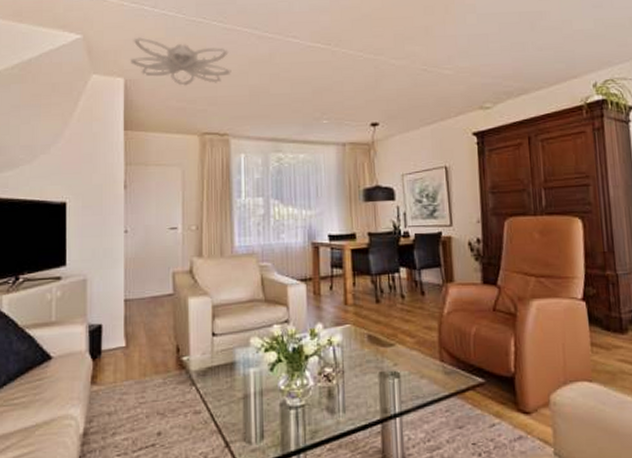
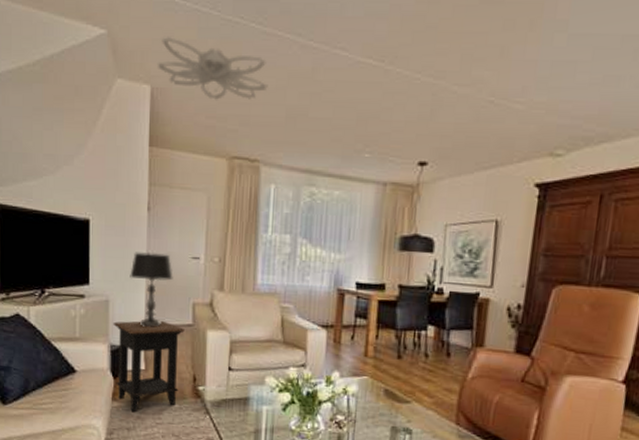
side table: none [91,293,165,395] -> present [113,320,185,413]
table lamp: none [108,227,152,302] -> present [130,252,173,328]

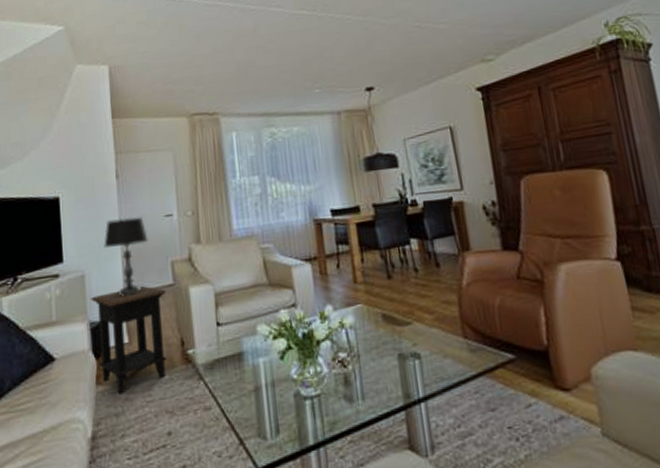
ceiling light fixture: present [156,37,268,100] -> none [112,22,216,68]

